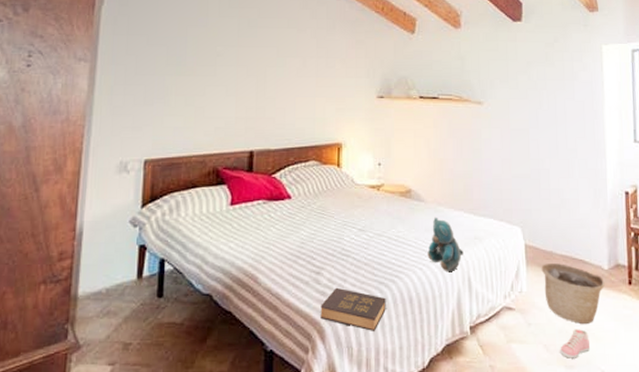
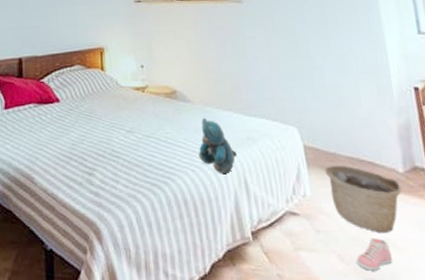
hardback book: present [320,287,386,332] -> none [95,188,161,235]

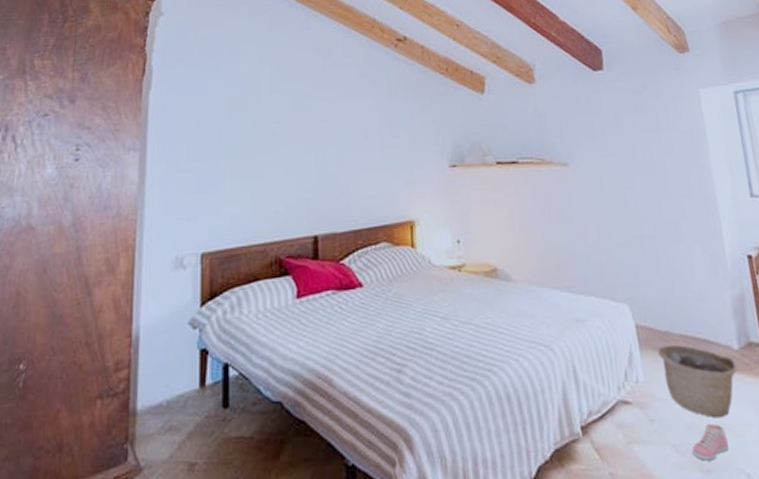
teddy bear: present [198,117,237,175] -> none [522,298,564,363]

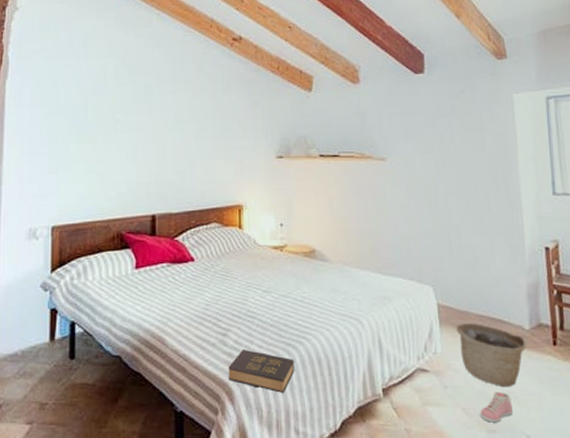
hardback book: none [405,386,481,439] -> present [228,349,295,394]

